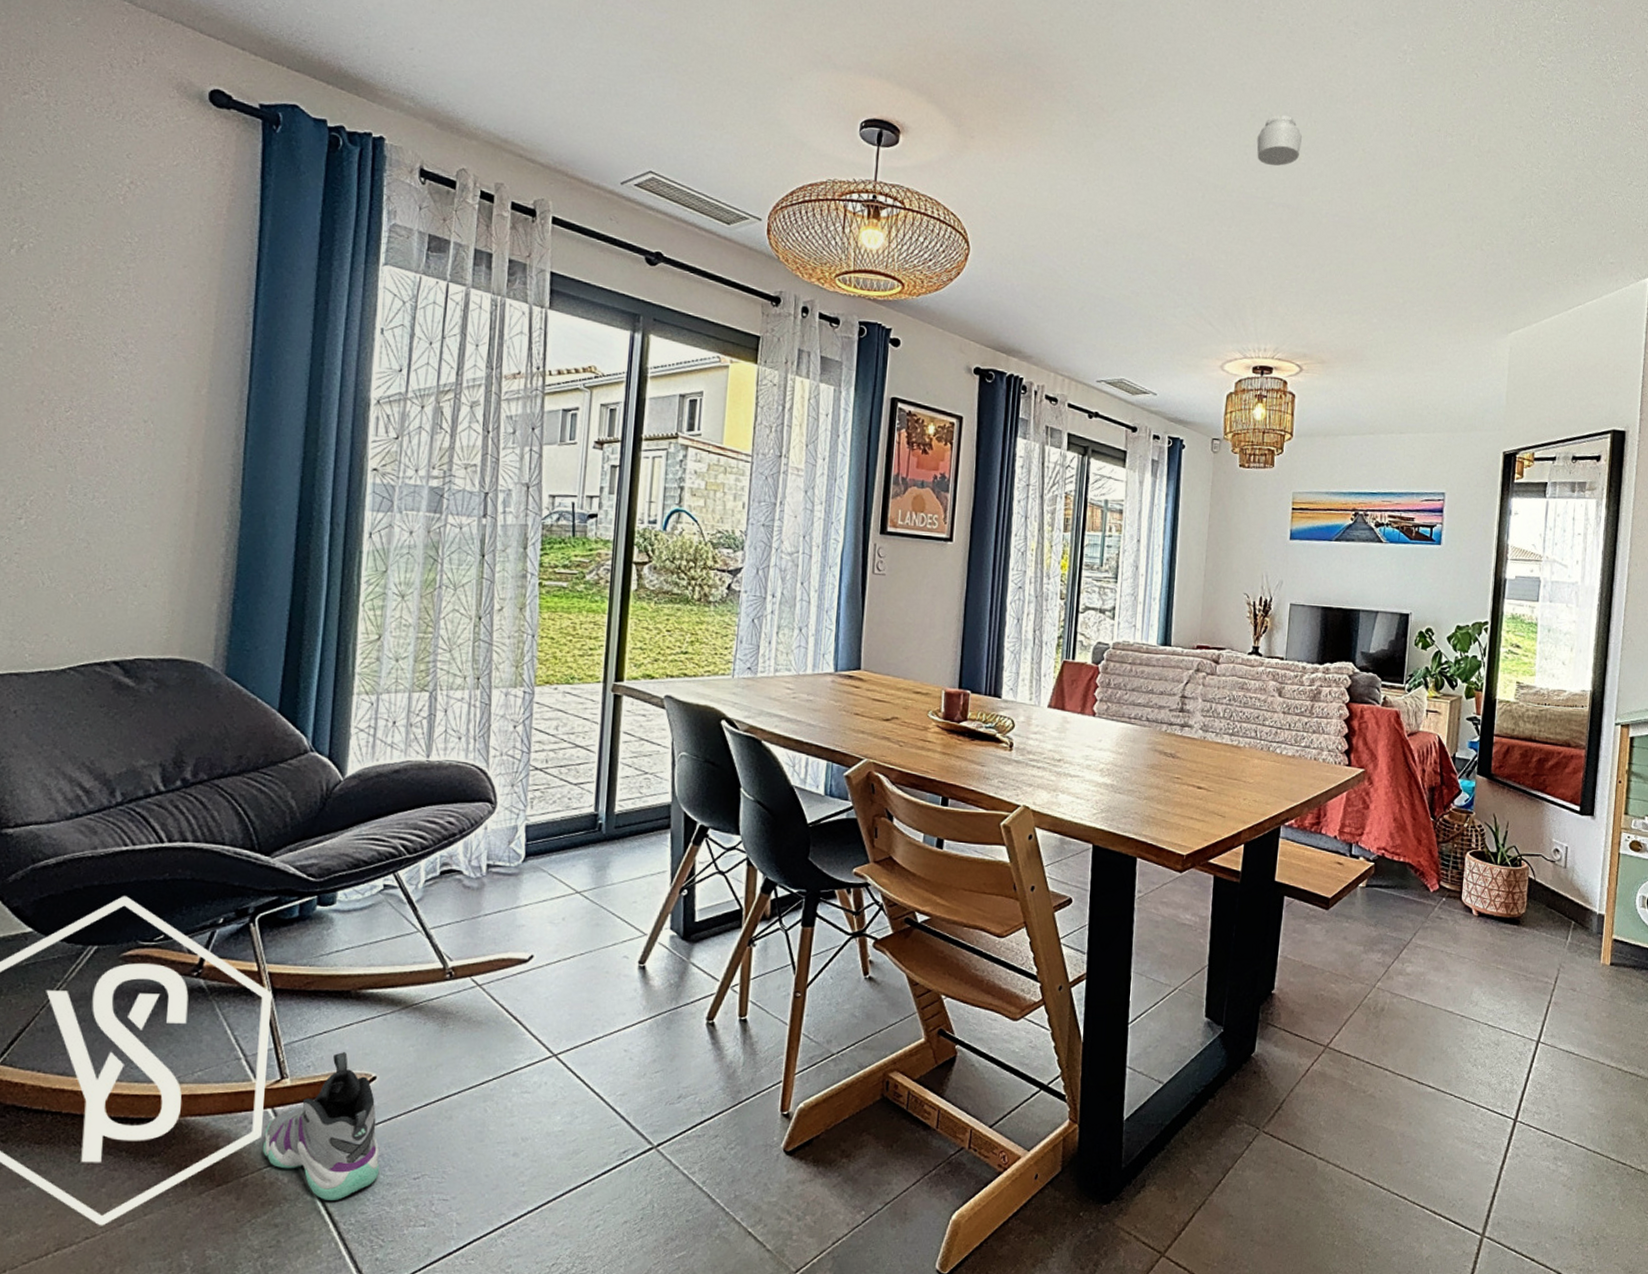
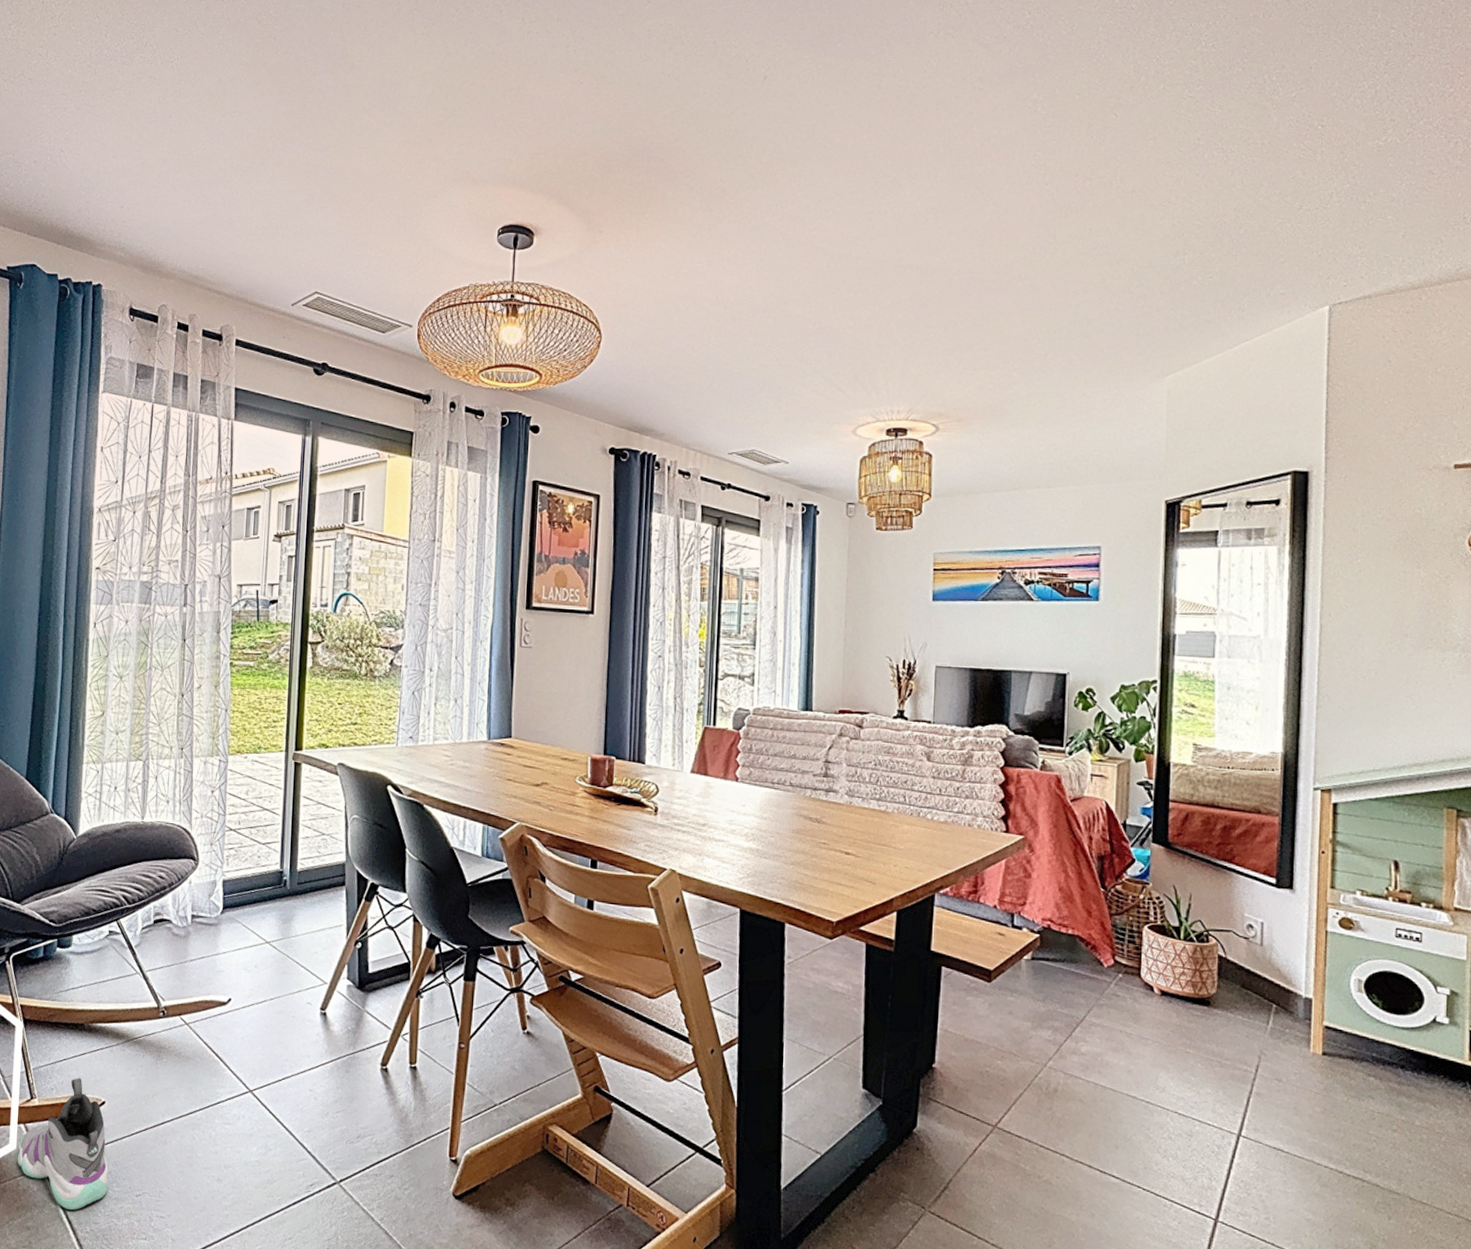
smoke detector: present [1256,115,1302,166] -> none [881,179,928,230]

